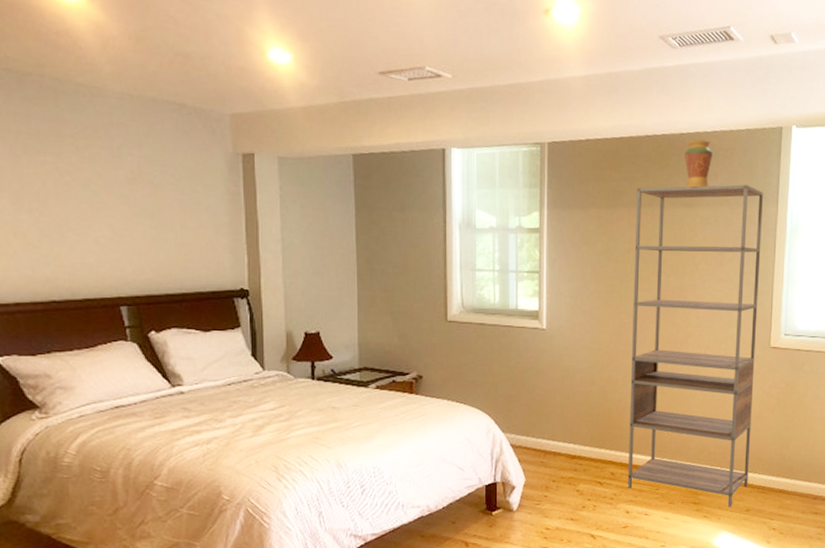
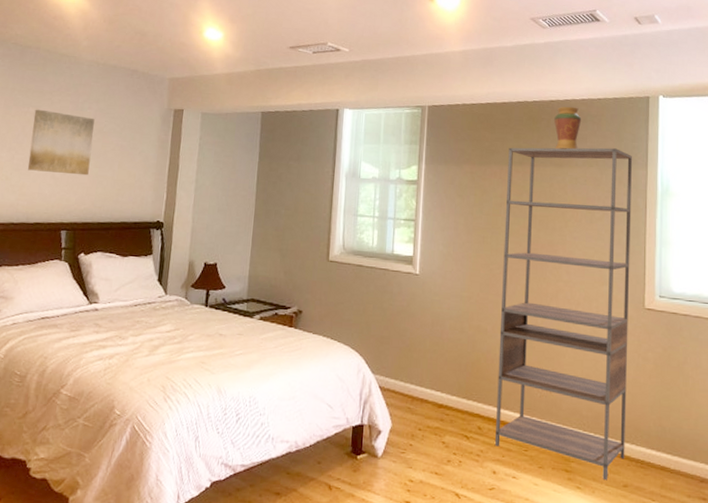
wall art: none [54,157,143,239] -> present [28,109,95,176]

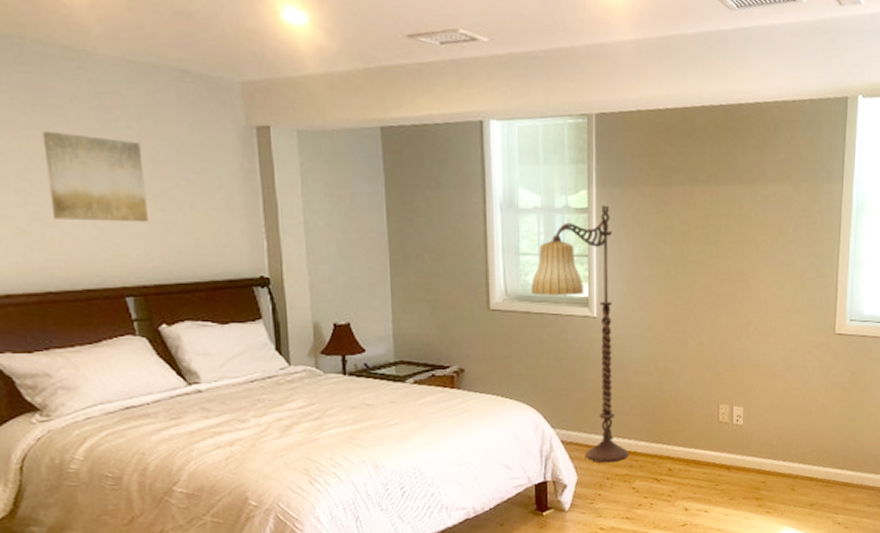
floor lamp: none [365,178,441,414] -> present [531,205,629,463]
shelving unit: present [495,147,633,481] -> none [687,159,828,503]
decorative vase: present [554,106,582,150] -> none [744,110,774,163]

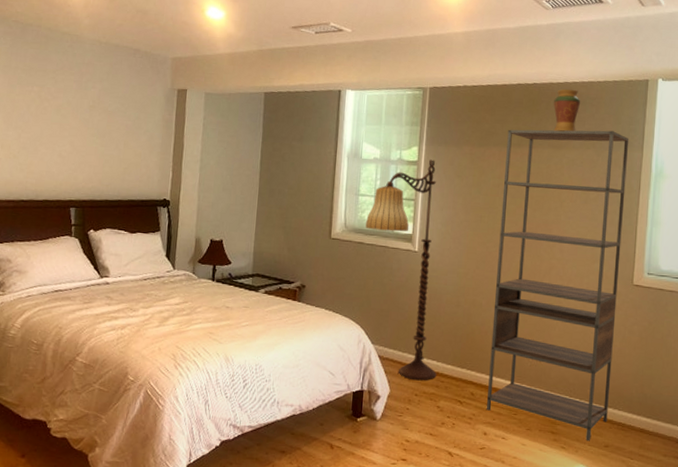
wall art: present [42,131,148,223] -> none [34,88,99,155]
shelving unit: none [687,159,828,503] -> present [487,129,629,442]
decorative vase: none [744,110,774,163] -> present [553,89,581,132]

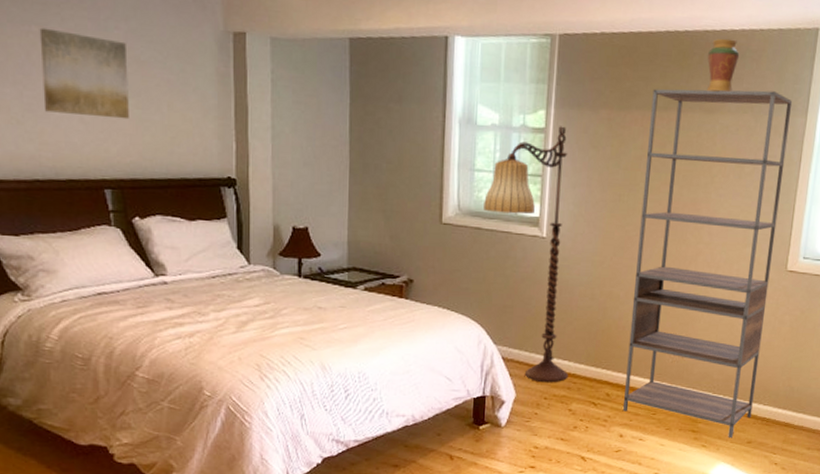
wall art: none [34,88,99,155] -> present [39,27,129,120]

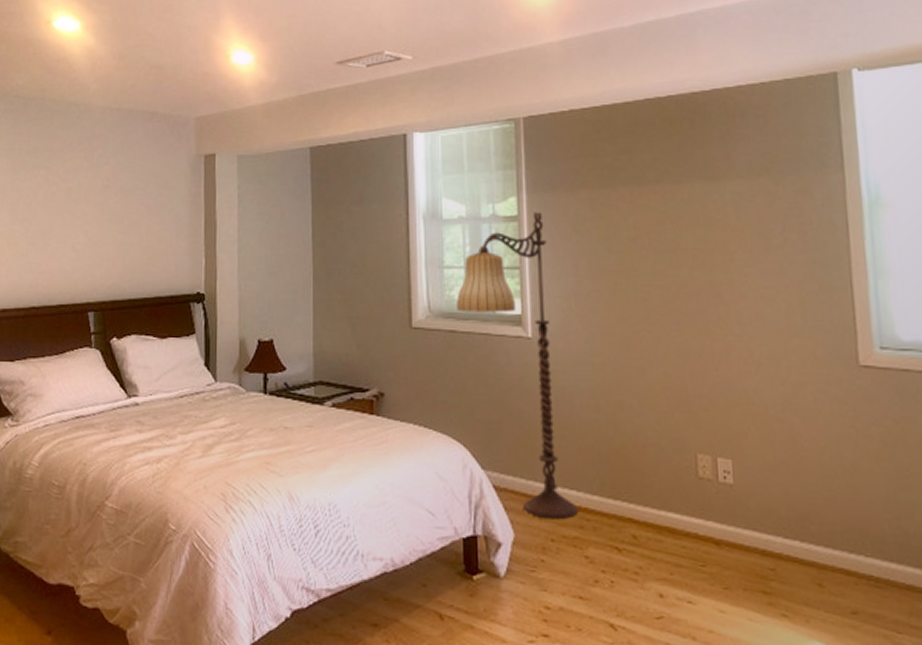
wall art: present [39,27,129,120] -> none [44,170,114,245]
shelving unit: present [623,89,793,438] -> none [639,148,850,606]
decorative vase: present [706,38,740,92] -> none [700,97,740,156]

